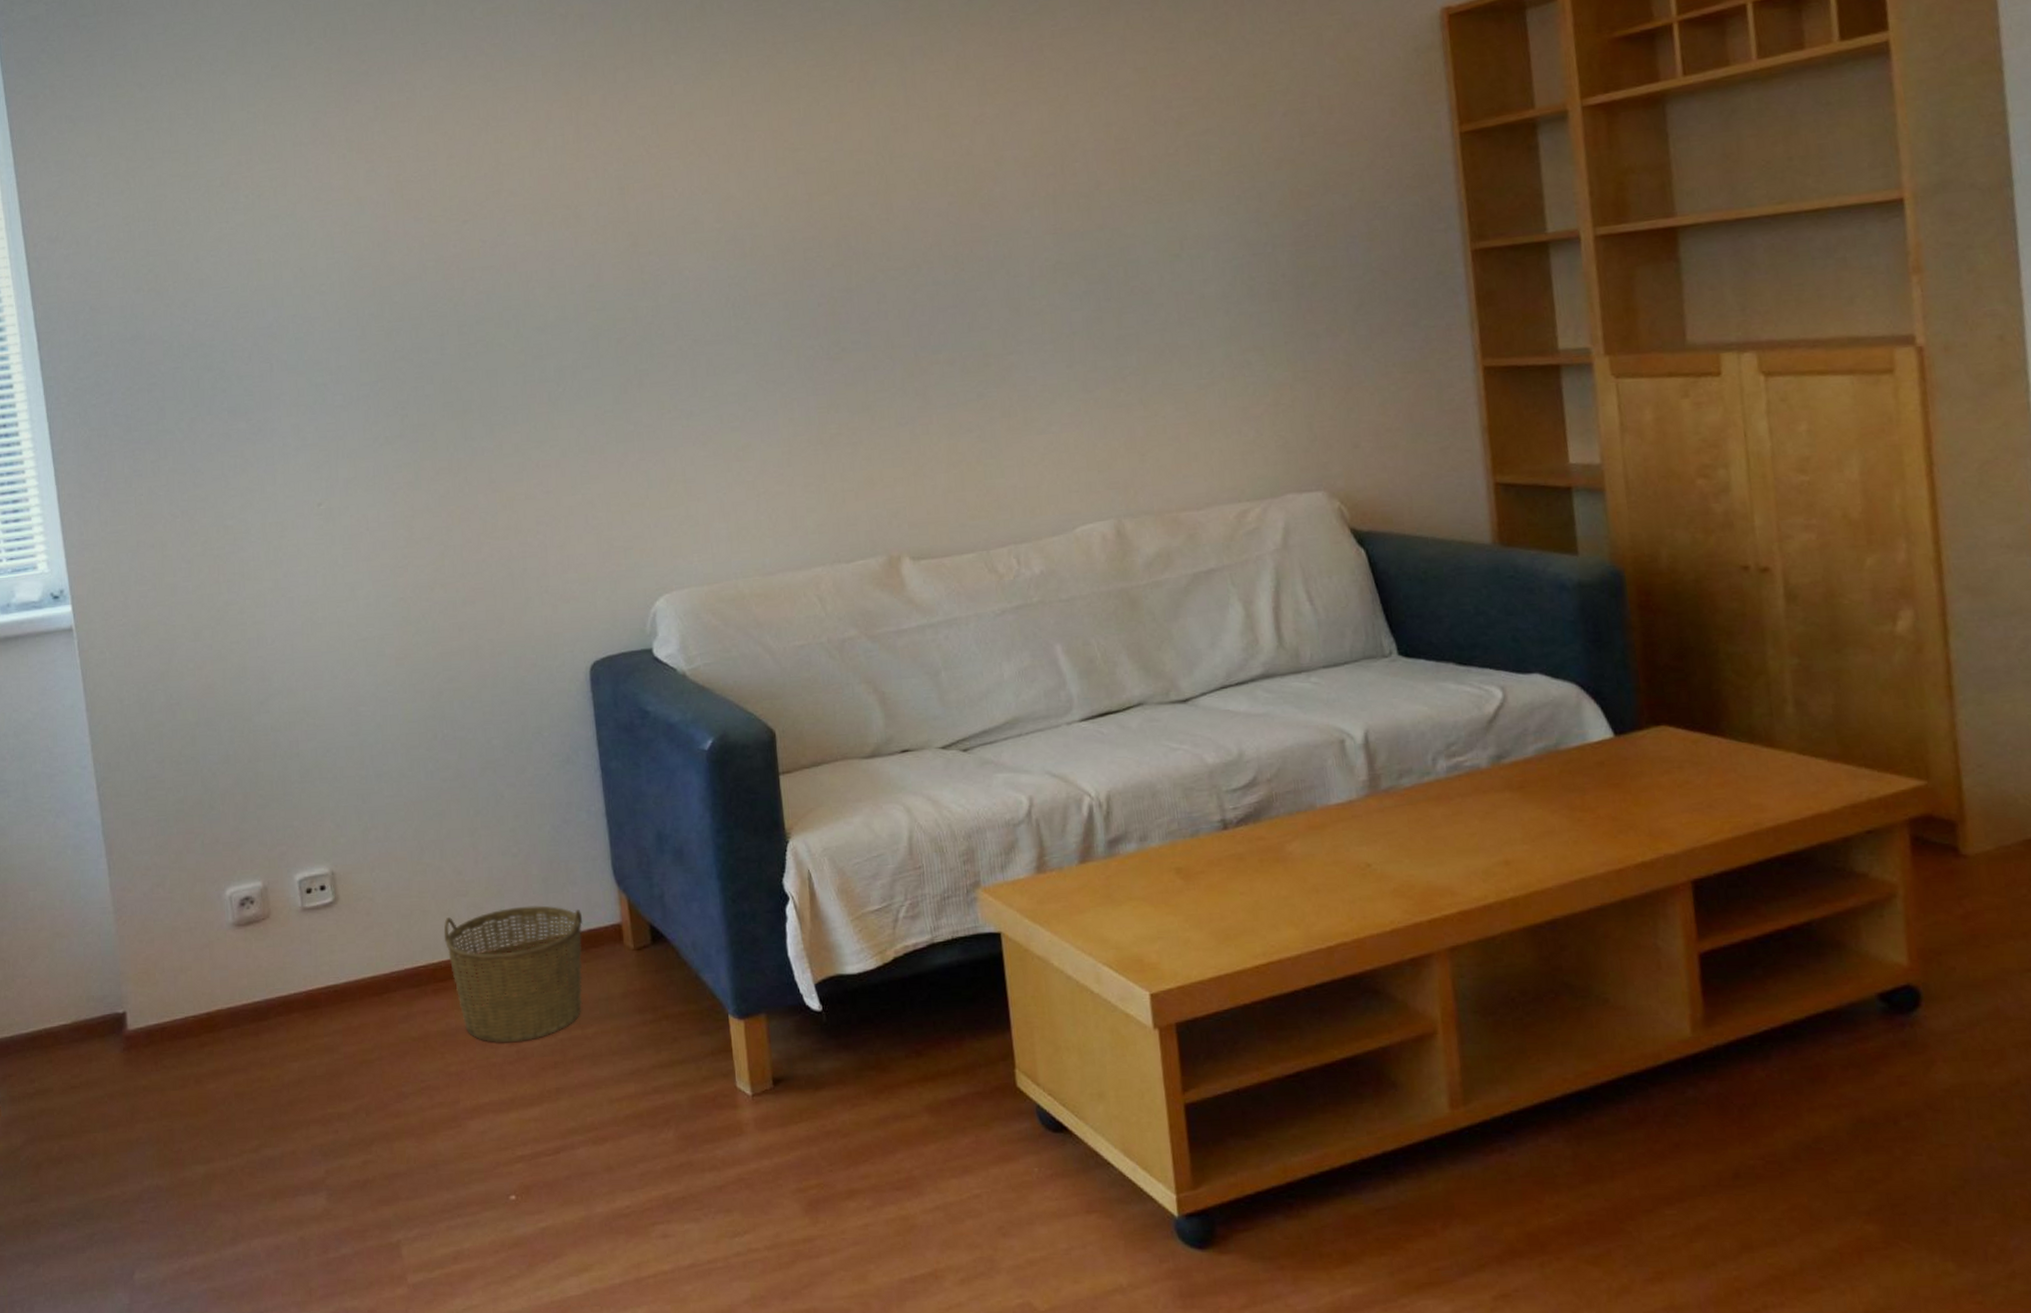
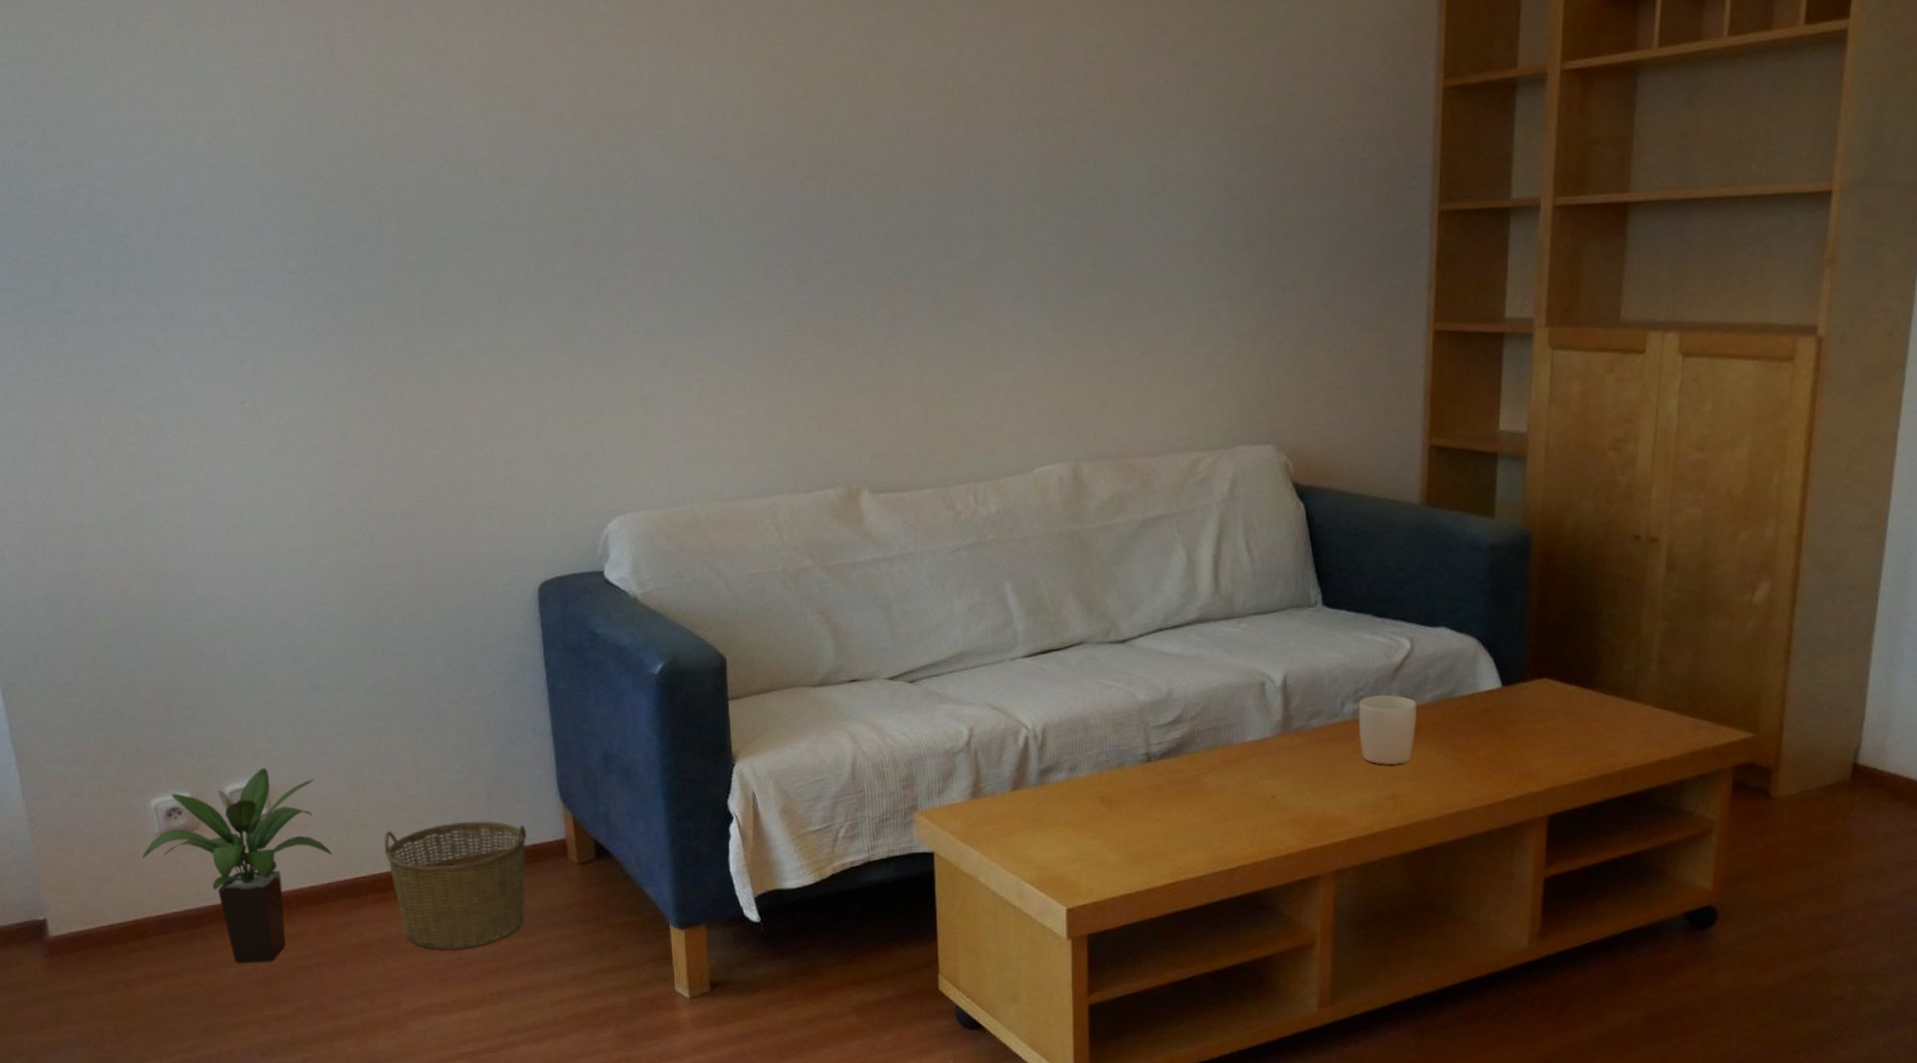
potted plant: none [216,855,395,1057] -> present [142,768,333,963]
mug: none [1452,749,1522,827] -> present [1358,695,1417,765]

